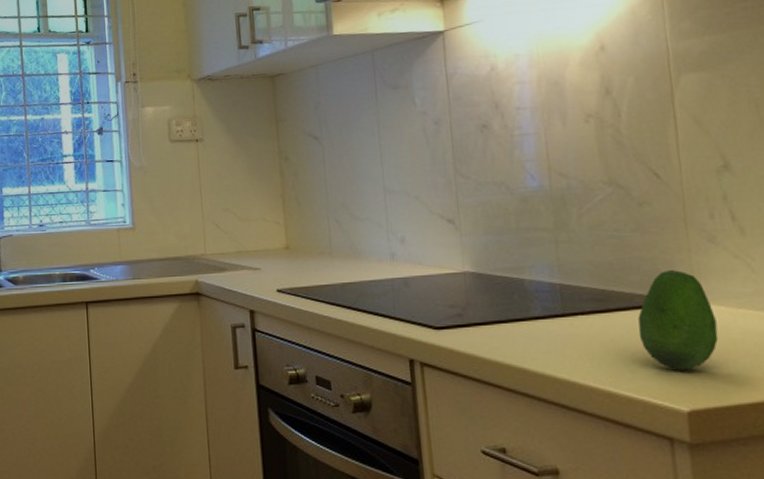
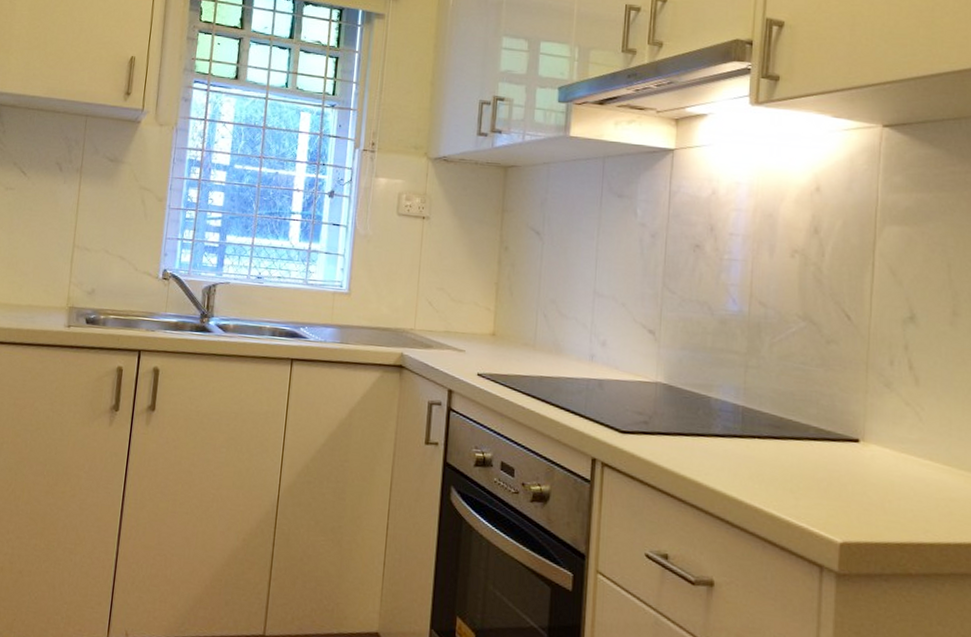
fruit: present [638,270,719,369] -> none [807,408,880,504]

